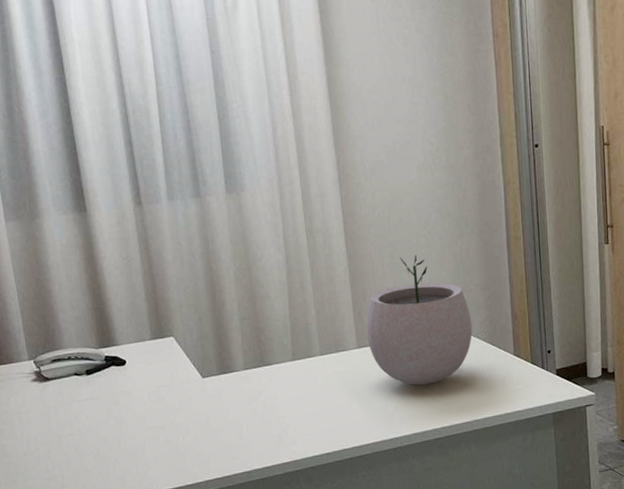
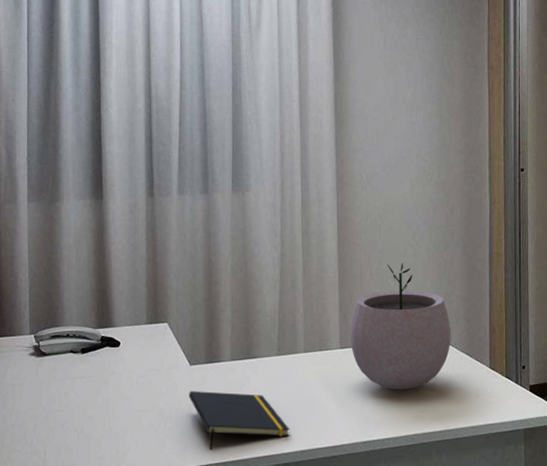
notepad: none [204,401,313,460] -> present [189,391,290,450]

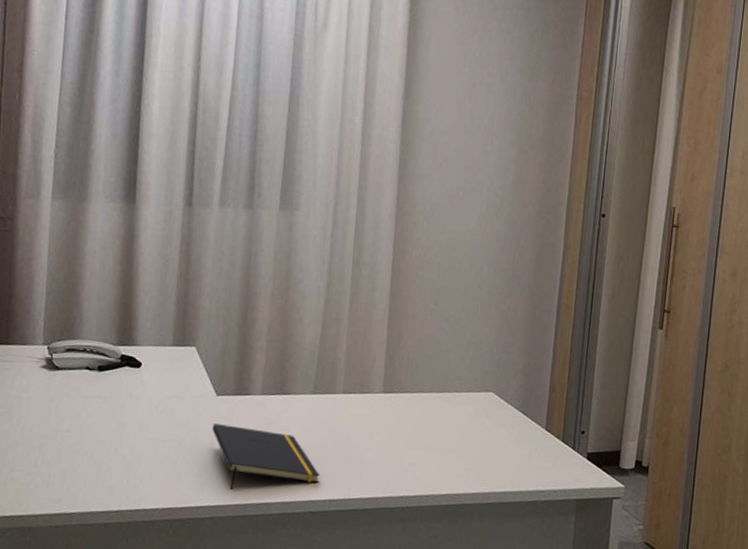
plant pot: present [350,262,451,391] -> none [395,305,507,445]

